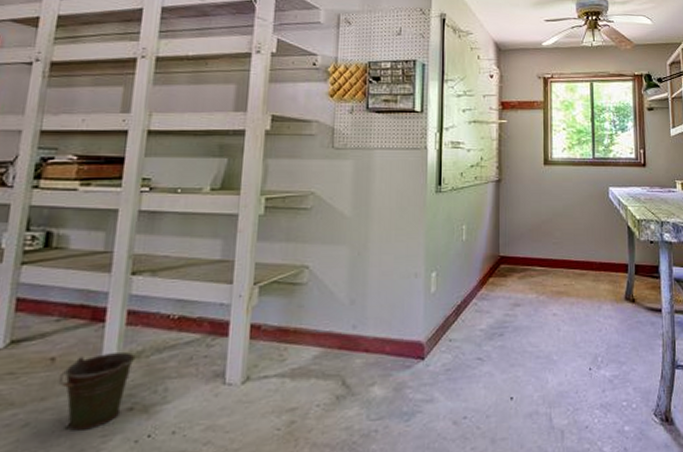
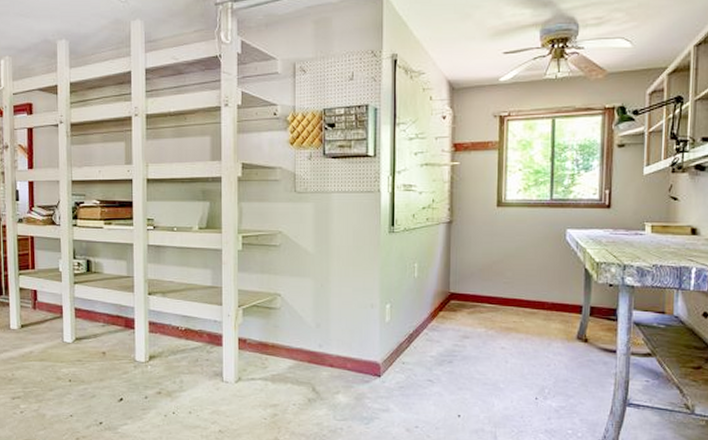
bucket: present [58,352,136,431] -> none [109,352,158,404]

